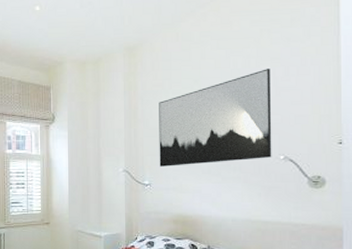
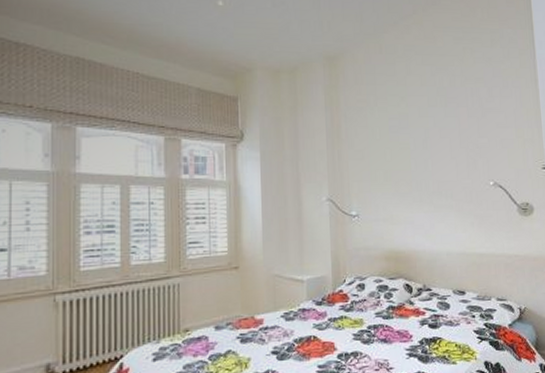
wall art: present [159,69,272,167] -> none [364,89,482,194]

